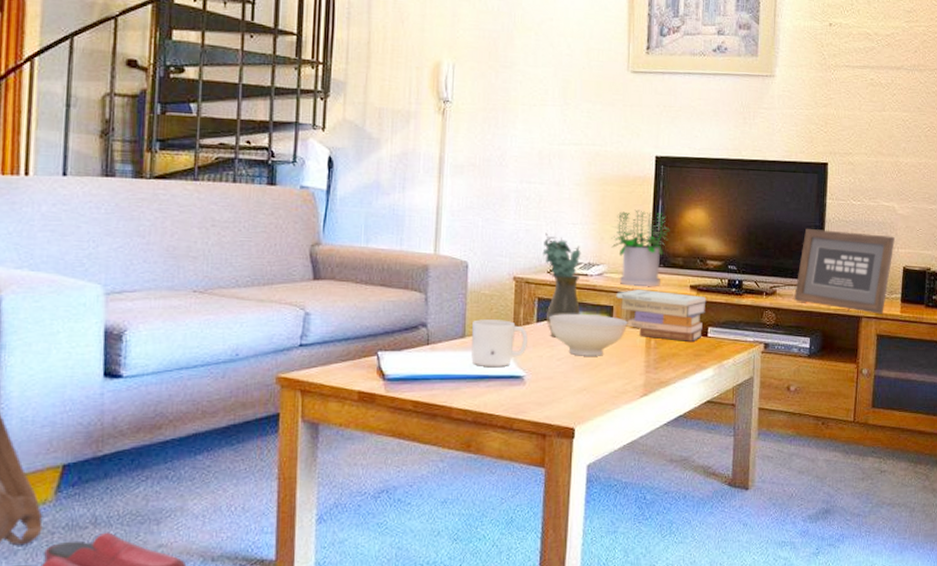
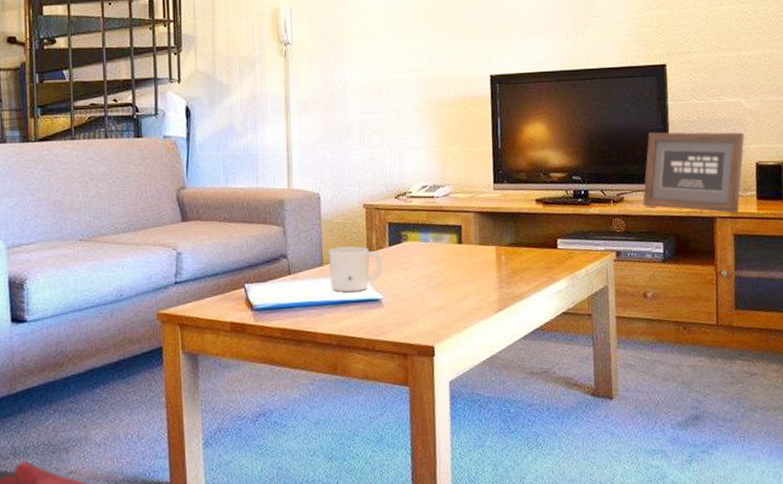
vase: present [542,233,581,338] -> none [388,159,431,260]
decorative bowl: present [549,314,628,356] -> none [401,235,477,276]
potted plant: present [611,209,670,287] -> none [453,129,511,205]
books: present [616,289,707,341] -> none [463,207,554,255]

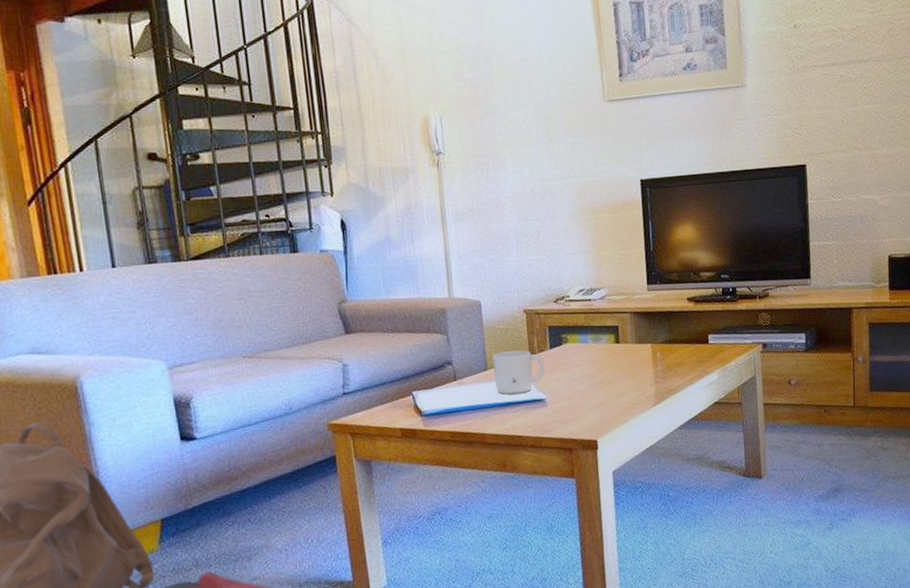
picture frame: present [643,132,745,214] -> none [786,227,878,304]

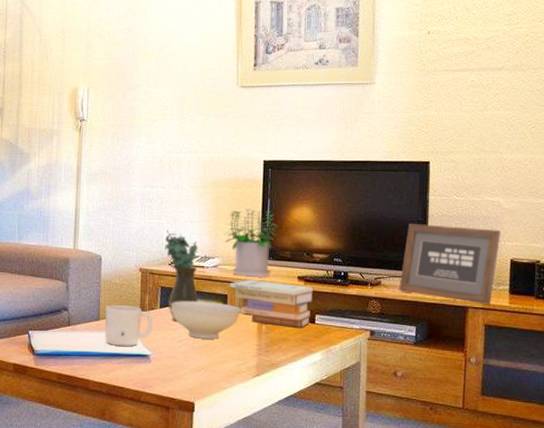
vase: none [546,265,589,361] -> present [164,230,199,322]
decorative bowl: none [561,335,634,375] -> present [171,301,241,339]
potted plant: none [607,232,663,306] -> present [225,208,278,278]
books: none [619,306,705,351] -> present [230,280,314,328]
picture frame: none [786,227,878,304] -> present [399,224,501,305]

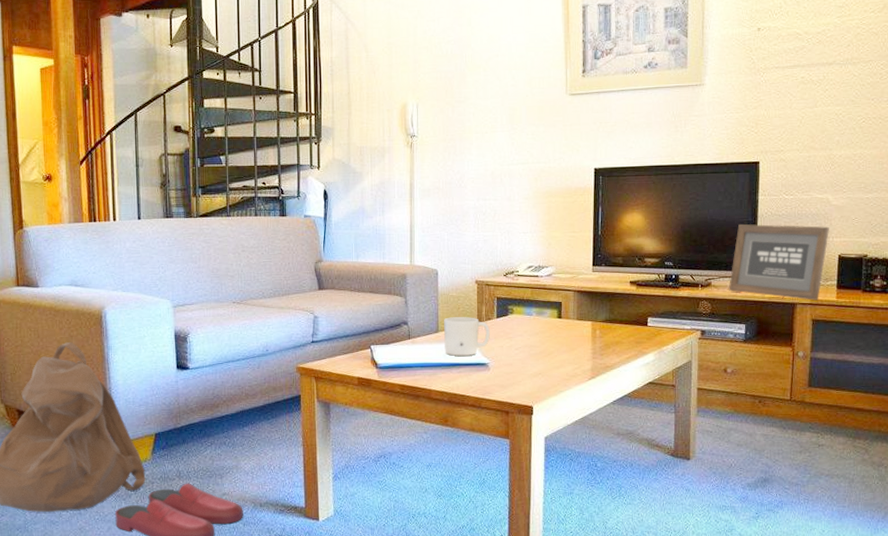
vase: present [164,230,199,322] -> none [499,242,534,330]
decorative bowl: present [171,301,241,339] -> none [507,310,575,346]
potted plant: present [225,208,278,278] -> none [557,217,610,285]
books: present [230,280,314,328] -> none [564,287,646,331]

